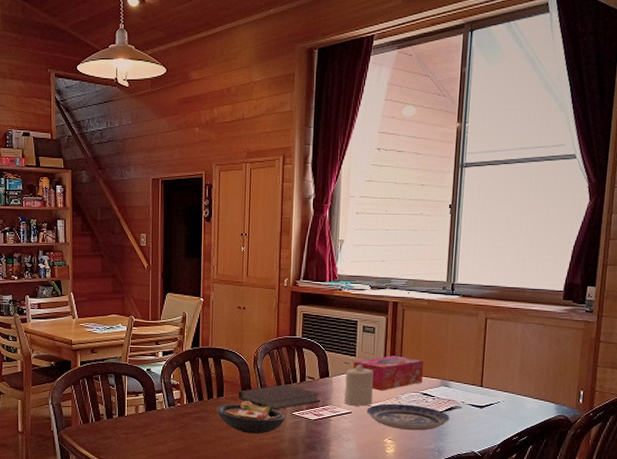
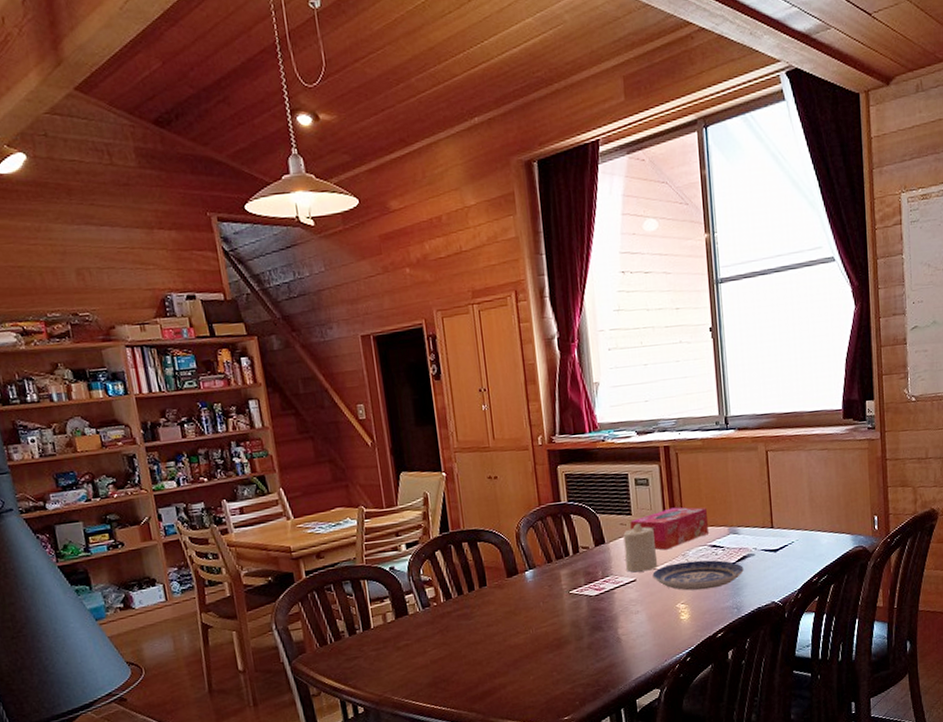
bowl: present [216,400,285,434] -> none [480,585,563,625]
notebook: present [238,384,321,410] -> none [504,559,600,592]

